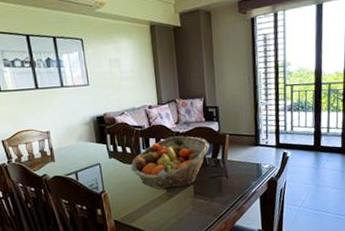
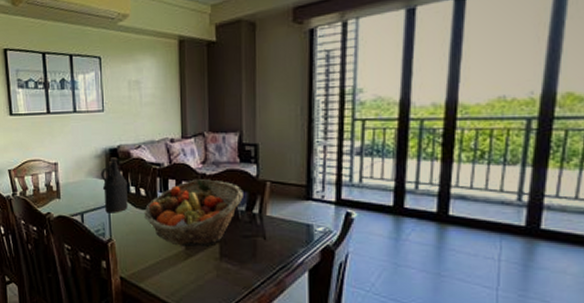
bottle: none [90,123,117,170] -> present [100,157,128,213]

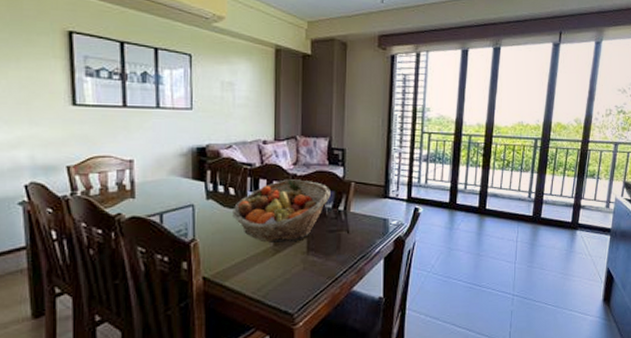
bottle: present [100,157,128,213] -> none [185,156,217,213]

